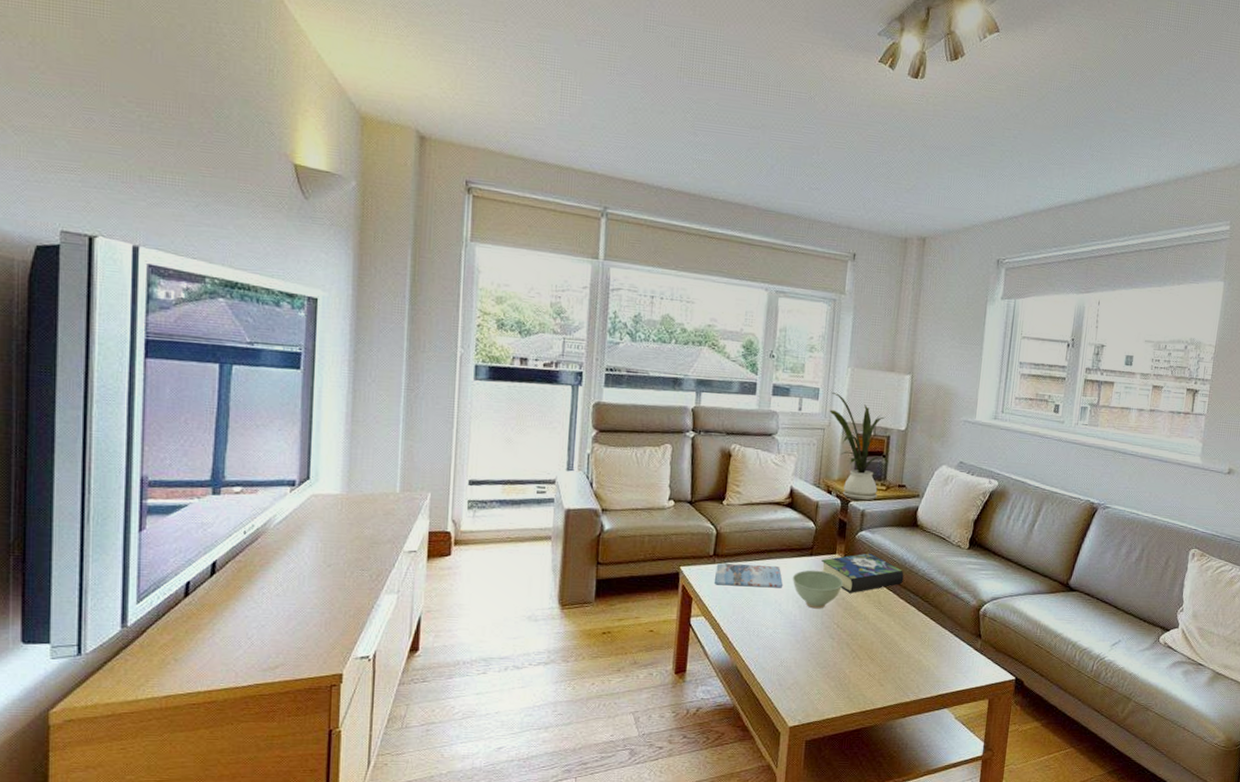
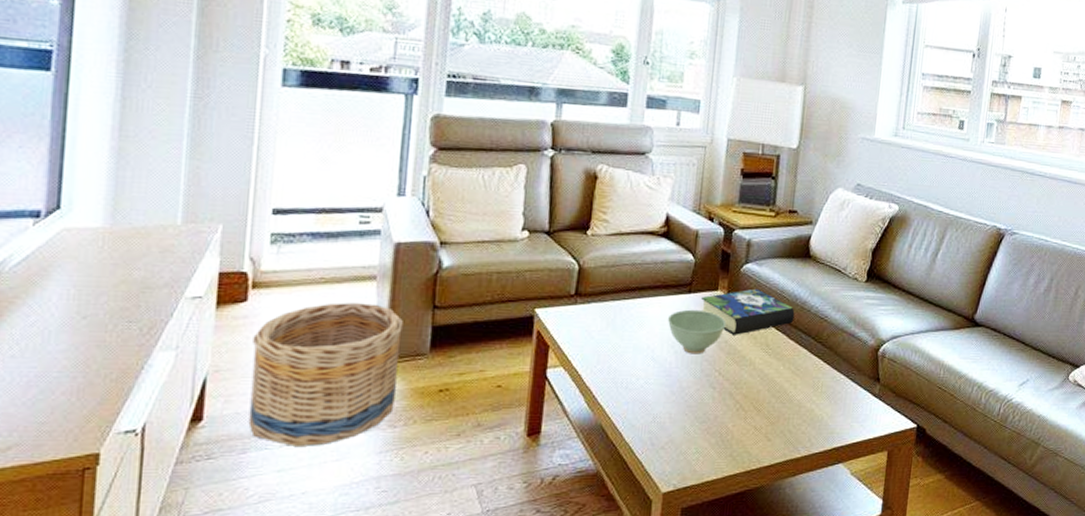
basket: none [453,558,574,675] -> present [248,302,405,446]
magazine: present [715,563,783,587] -> none [576,304,656,330]
house plant: present [829,392,889,501] -> none [711,105,779,229]

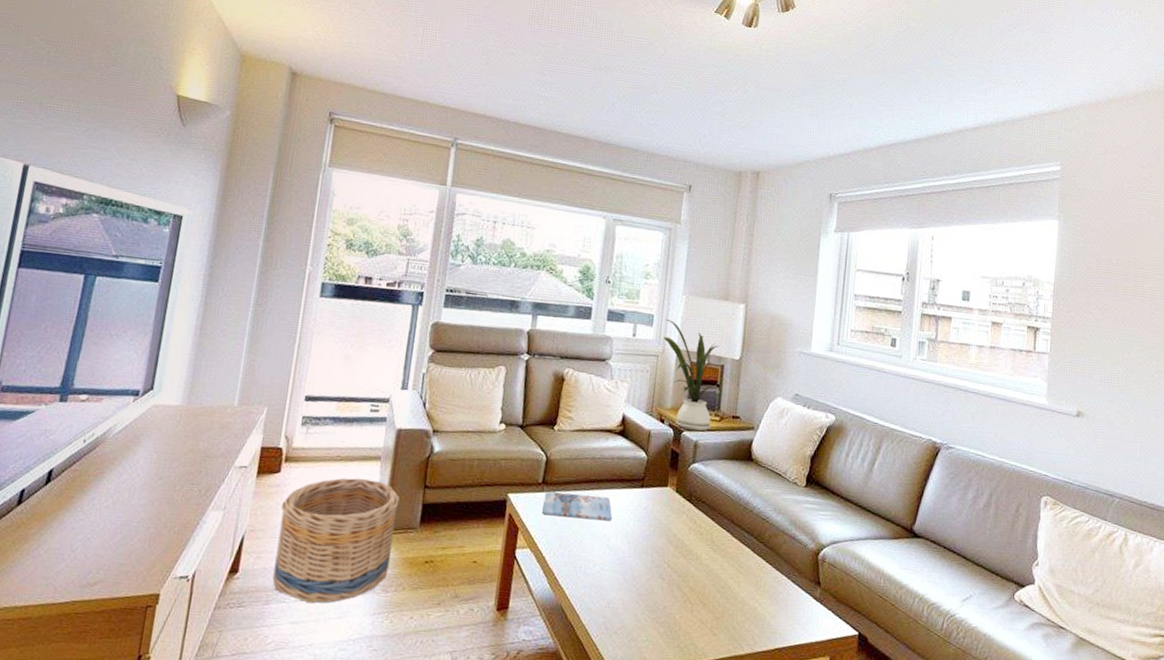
magazine: none [576,304,656,330] -> present [542,492,612,520]
bowl: present [667,309,727,354] -> none [622,502,675,546]
book: present [701,288,795,335] -> none [653,487,738,530]
house plant: none [711,105,779,229] -> present [663,319,723,432]

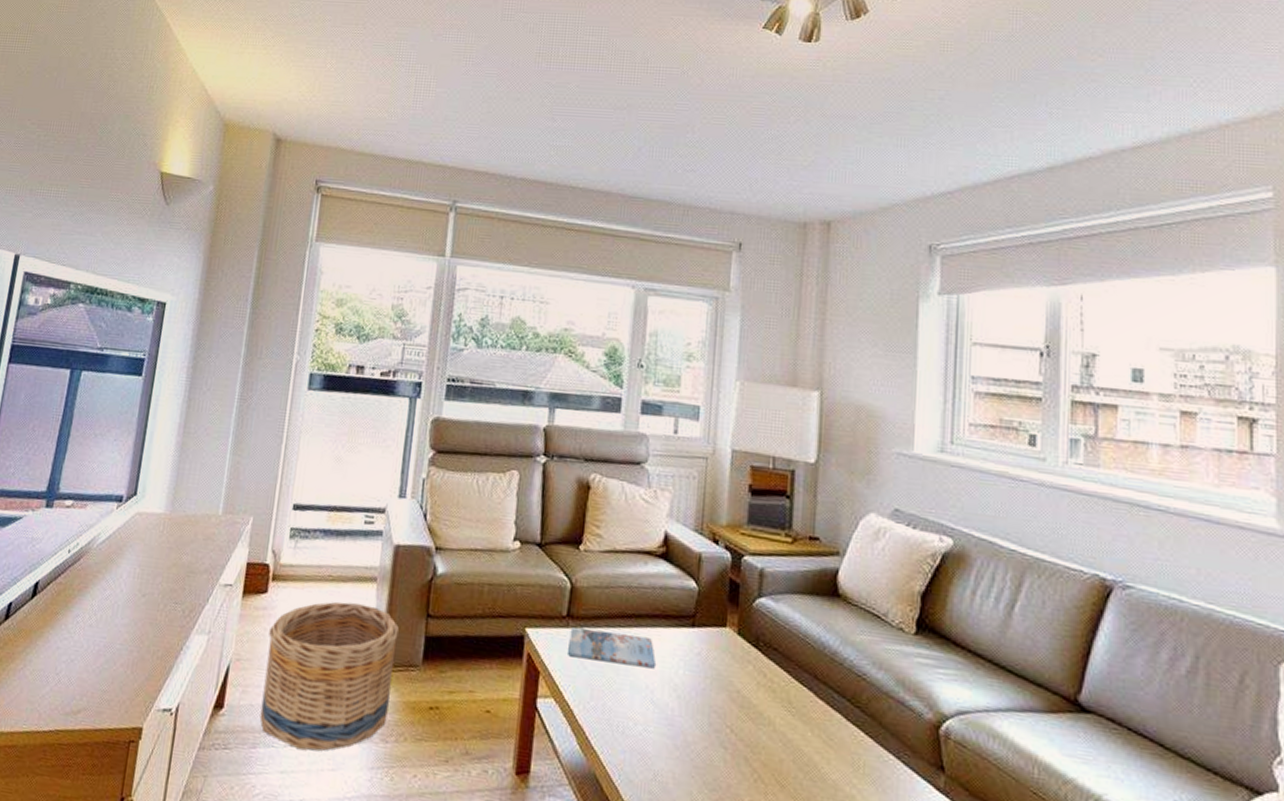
house plant: present [663,319,723,432] -> none [713,412,795,557]

